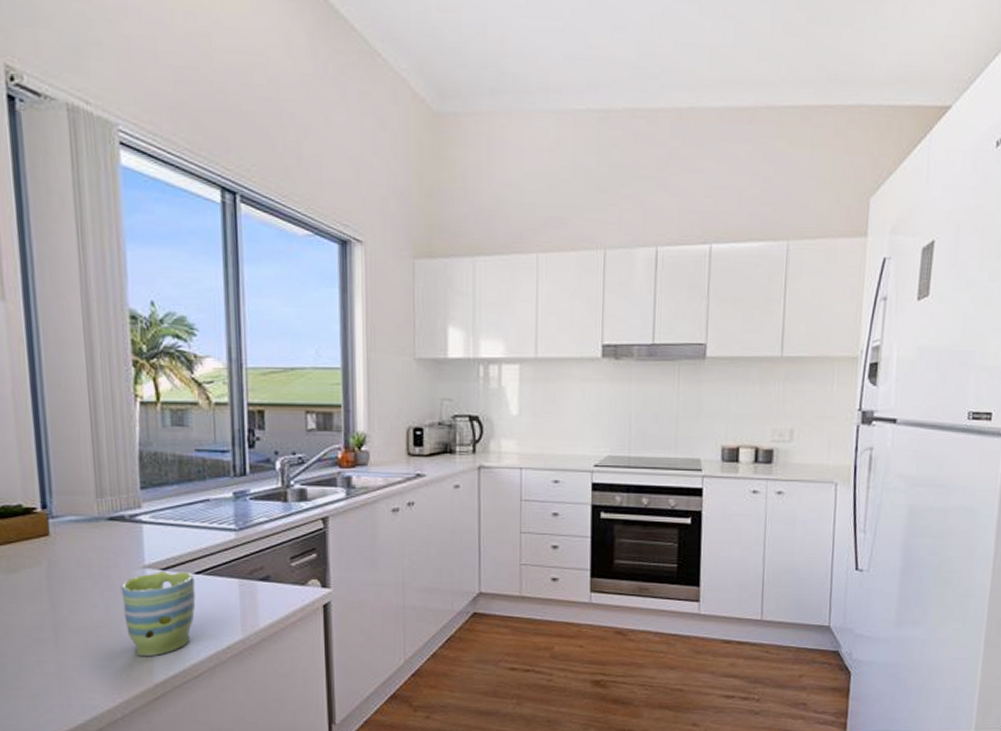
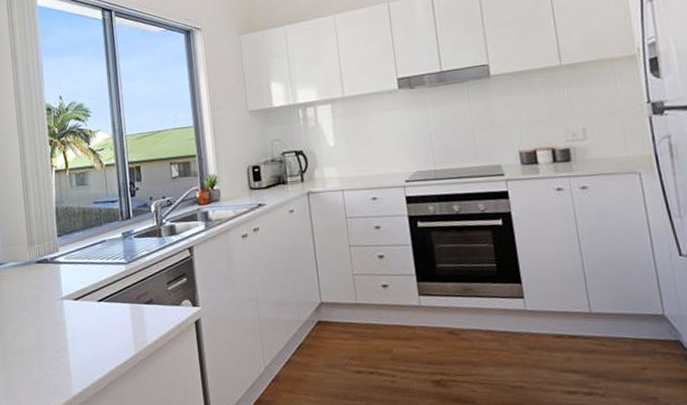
mug: present [120,571,196,657] -> none [46,300,100,373]

